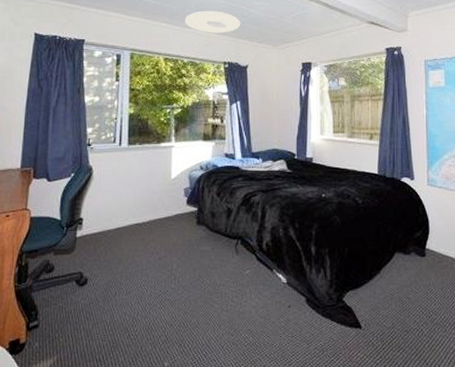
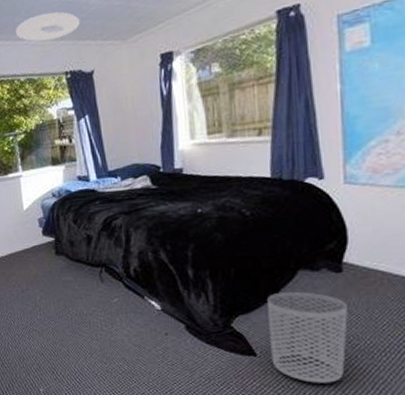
waste bin: none [372,271,429,354] -> present [267,291,348,383]

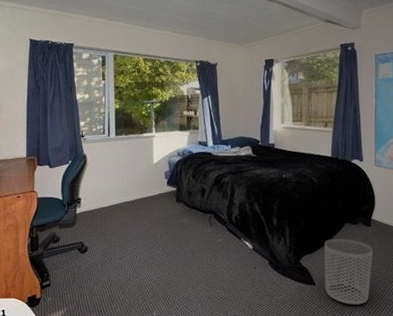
ceiling light: present [16,11,80,42] -> none [161,14,210,35]

